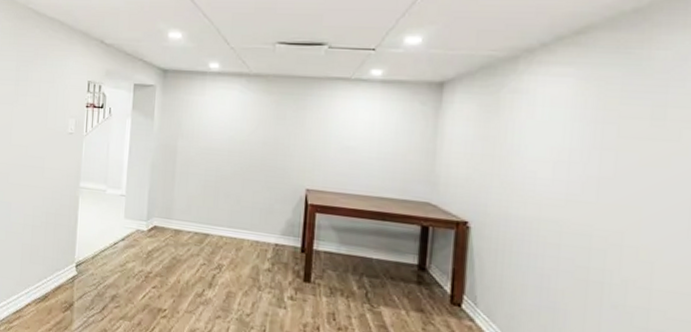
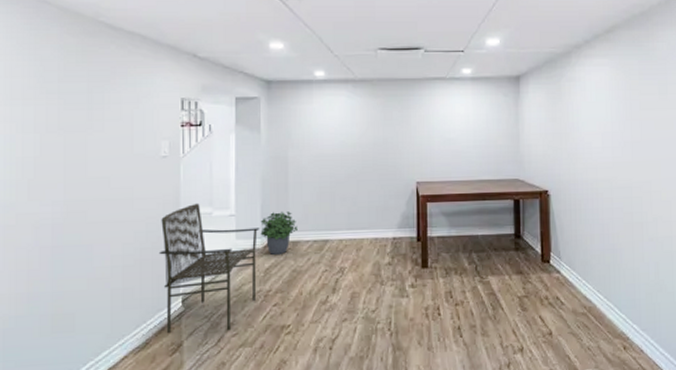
armchair: none [60,179,147,302] -> present [158,203,260,333]
potted plant: none [146,198,181,241] -> present [260,212,298,256]

